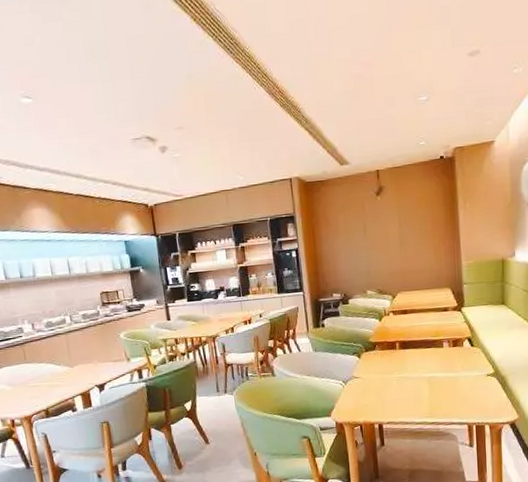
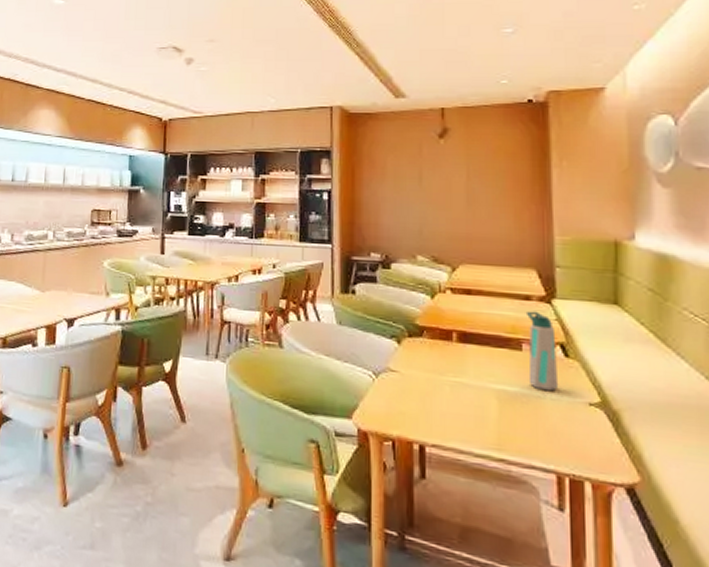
water bottle: none [444,318,468,372] -> present [525,311,559,392]

